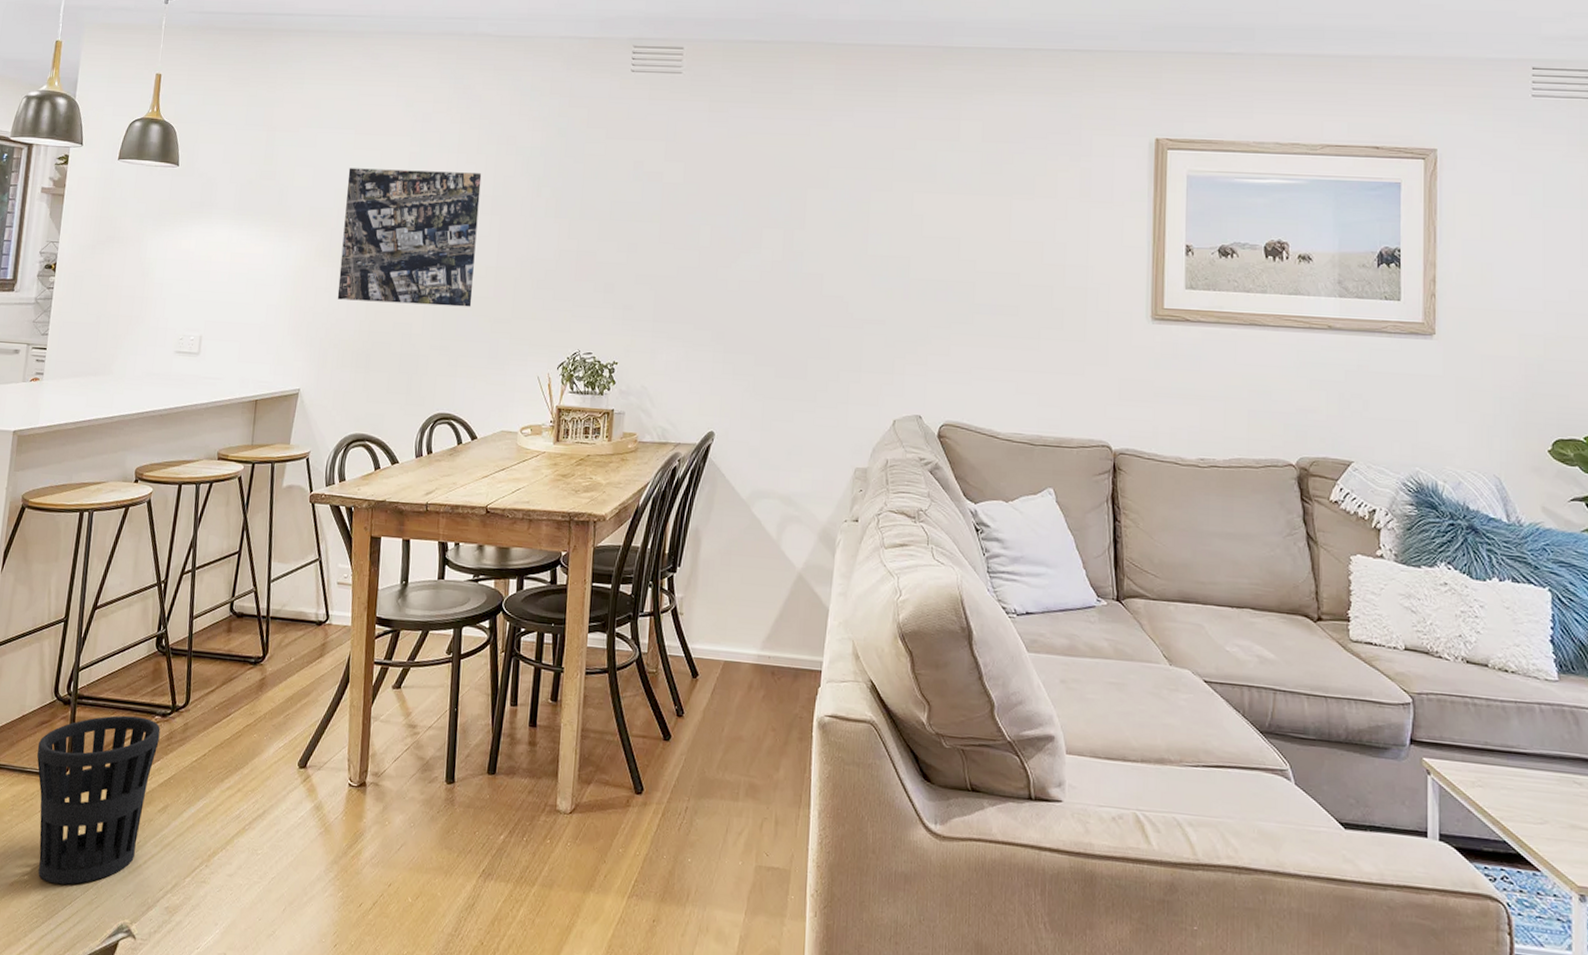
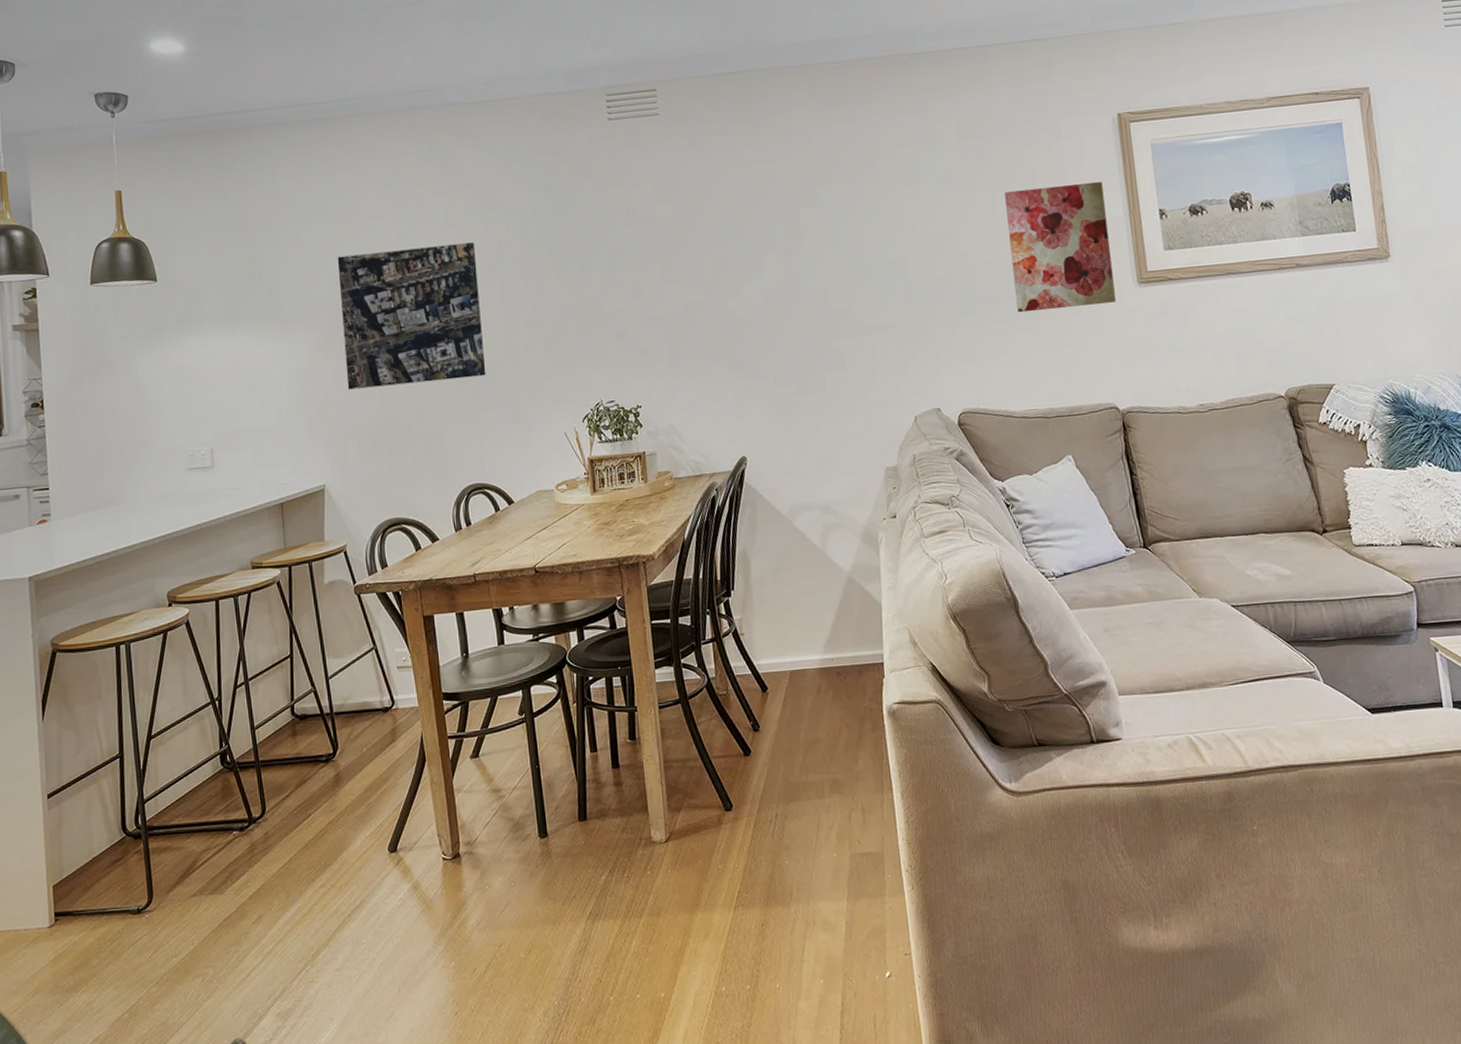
wastebasket: present [37,715,161,885] -> none [114,835,241,1016]
wall art: none [1018,203,1129,335] -> present [1005,182,1116,313]

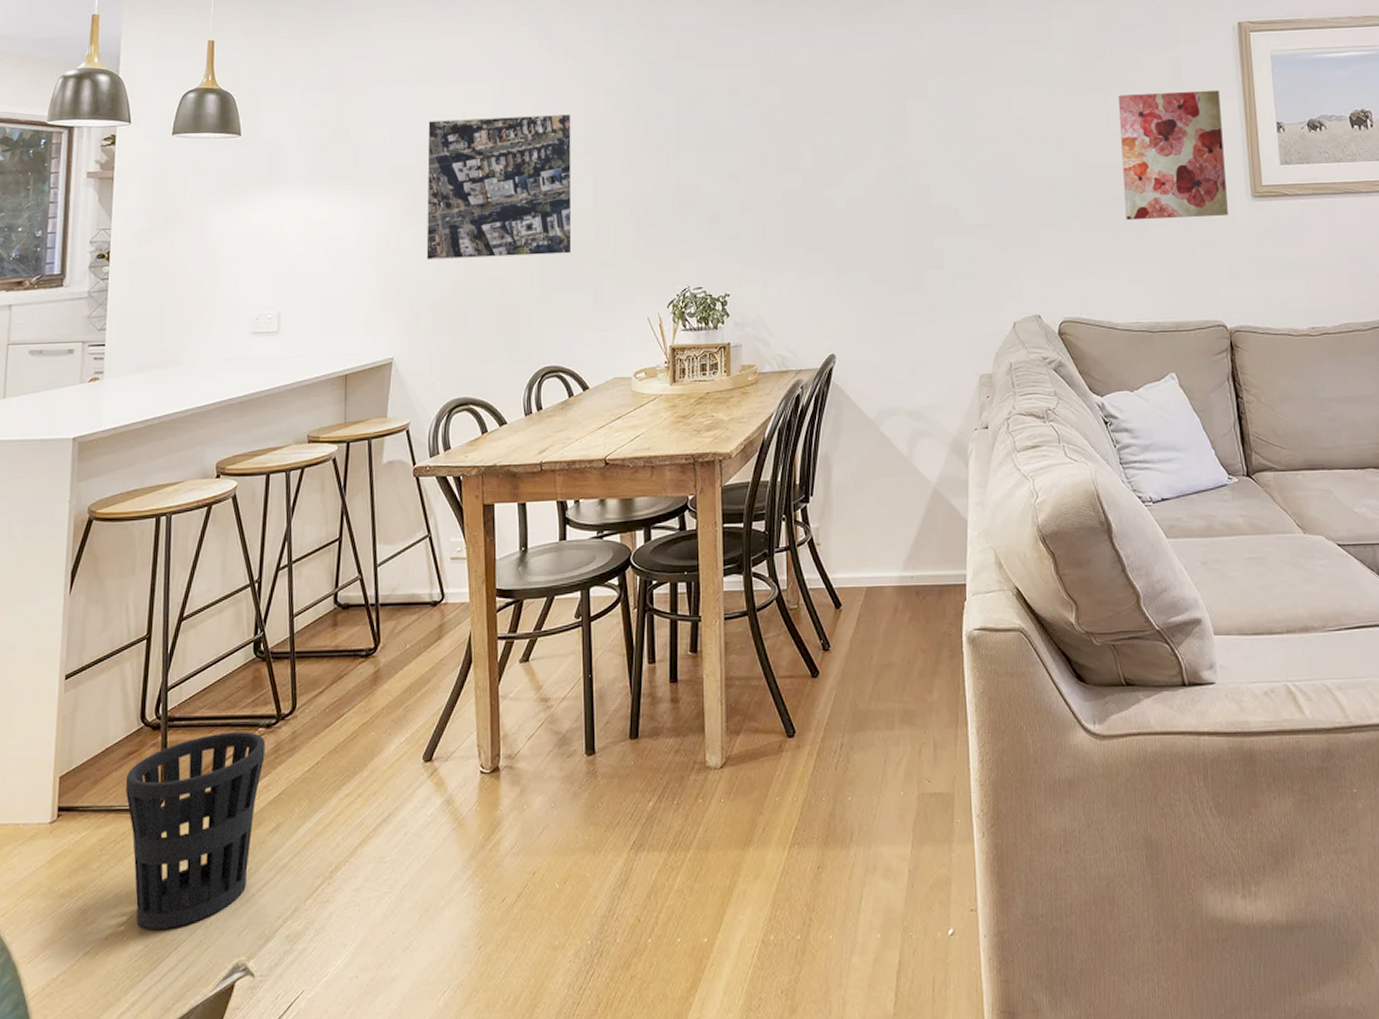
wastebasket: none [114,835,241,1016] -> present [125,732,266,930]

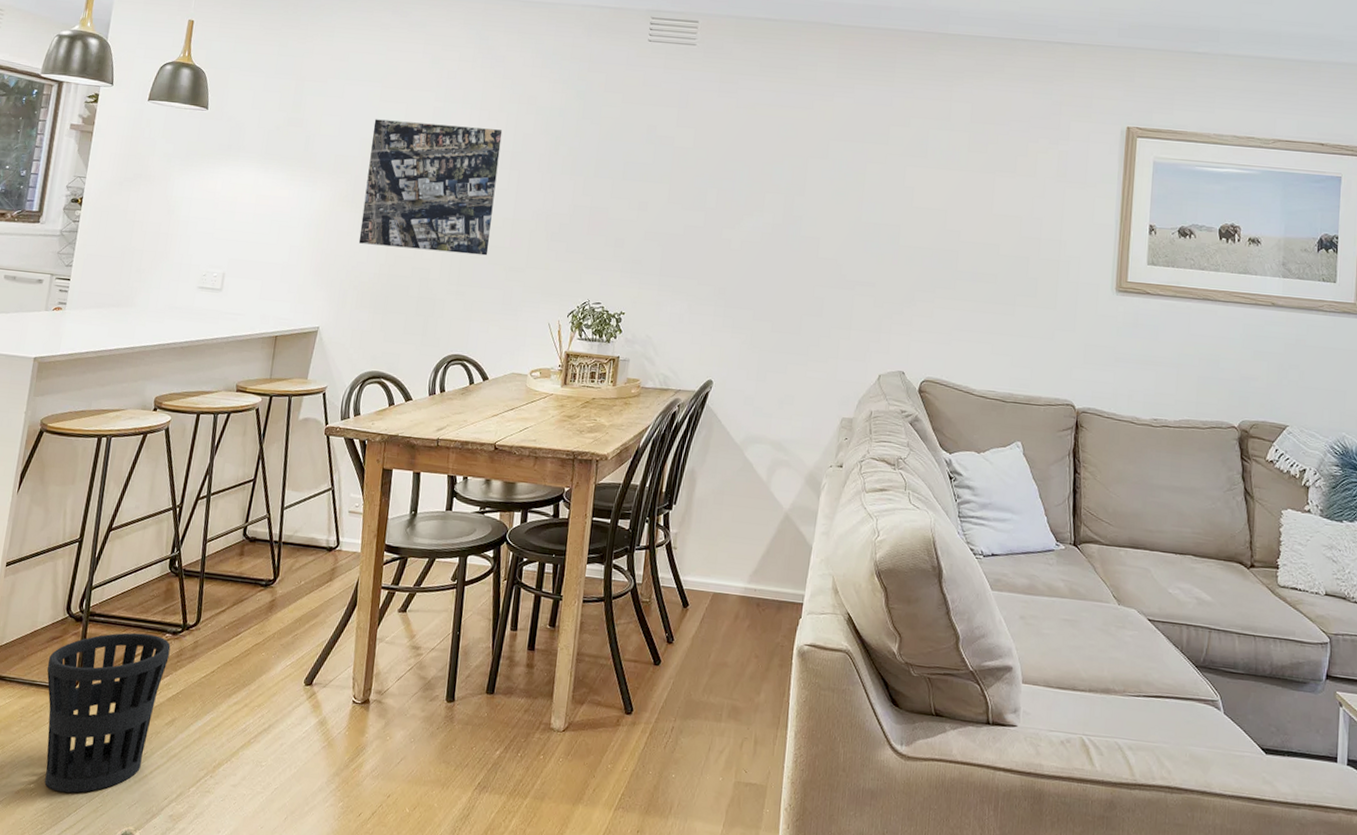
wall art: present [1119,91,1228,221] -> none [996,180,1100,305]

